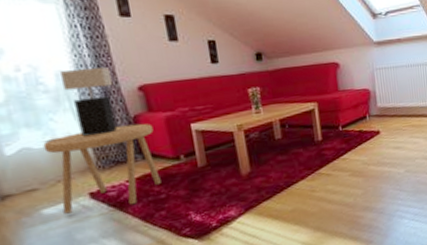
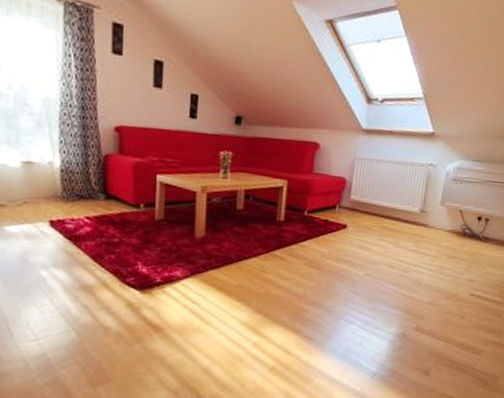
side table: present [43,123,161,214] -> none [18,160,121,242]
table lamp: present [61,67,117,137] -> none [47,97,93,167]

